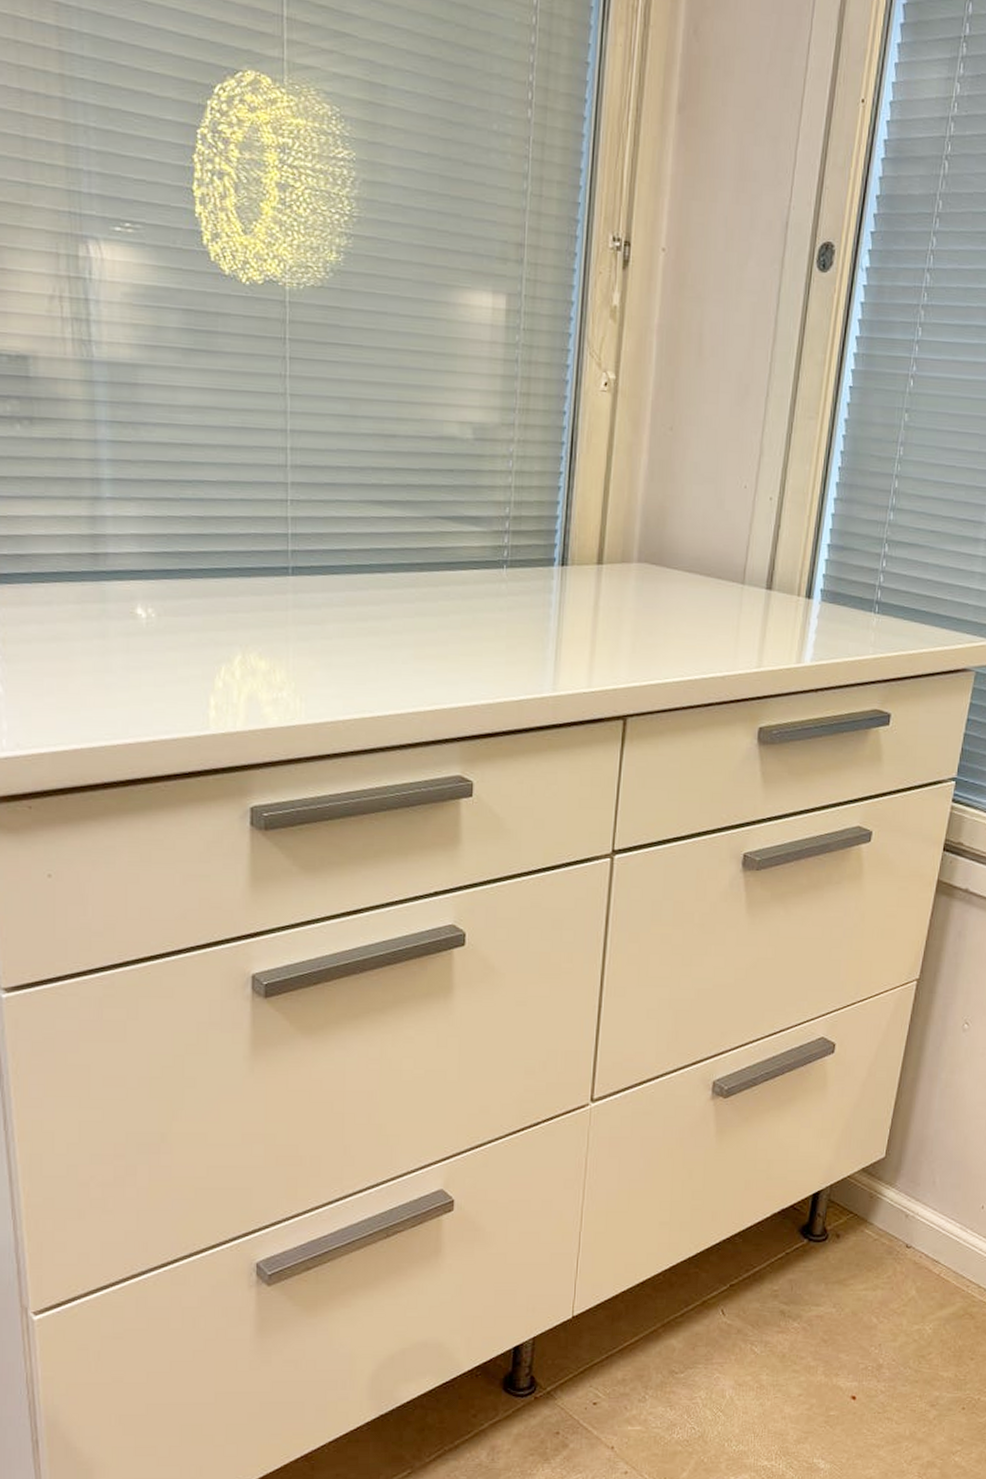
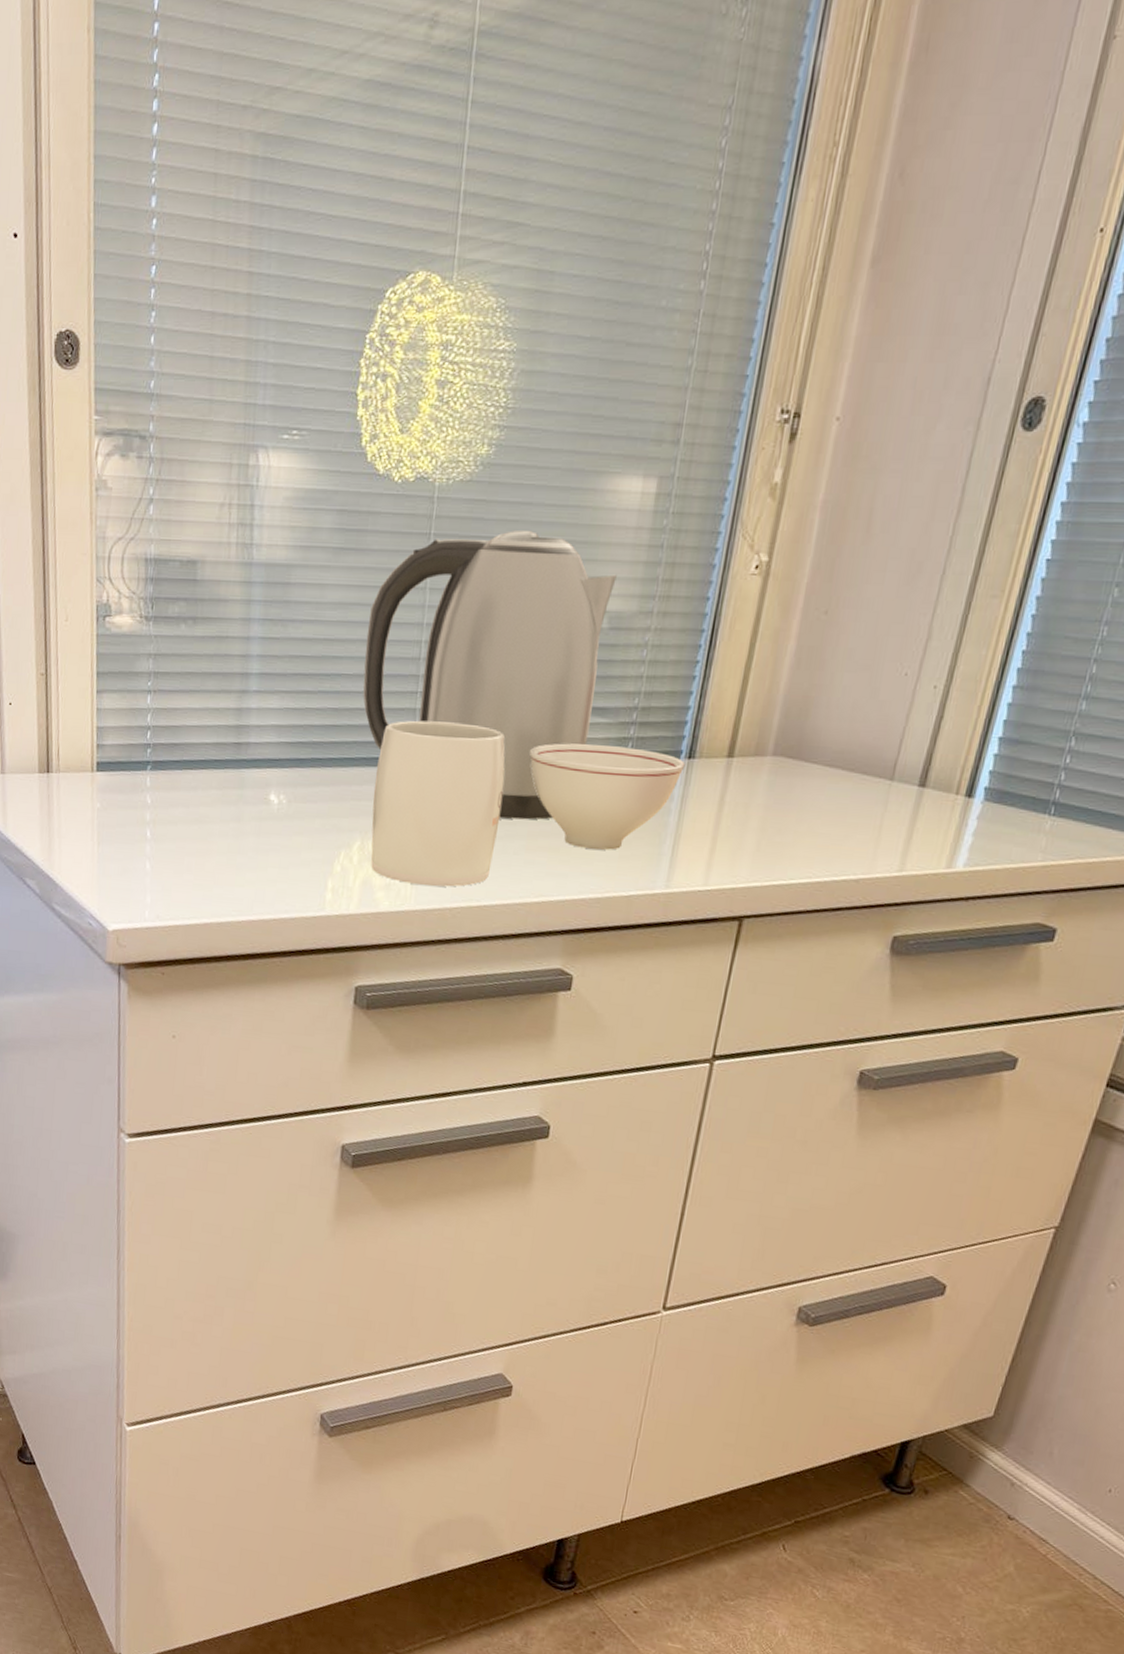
kettle: none [227,339,477,629] -> present [363,530,617,820]
mug: none [250,529,386,699] -> present [371,720,505,887]
bowl: none [407,551,560,656] -> present [529,743,686,850]

